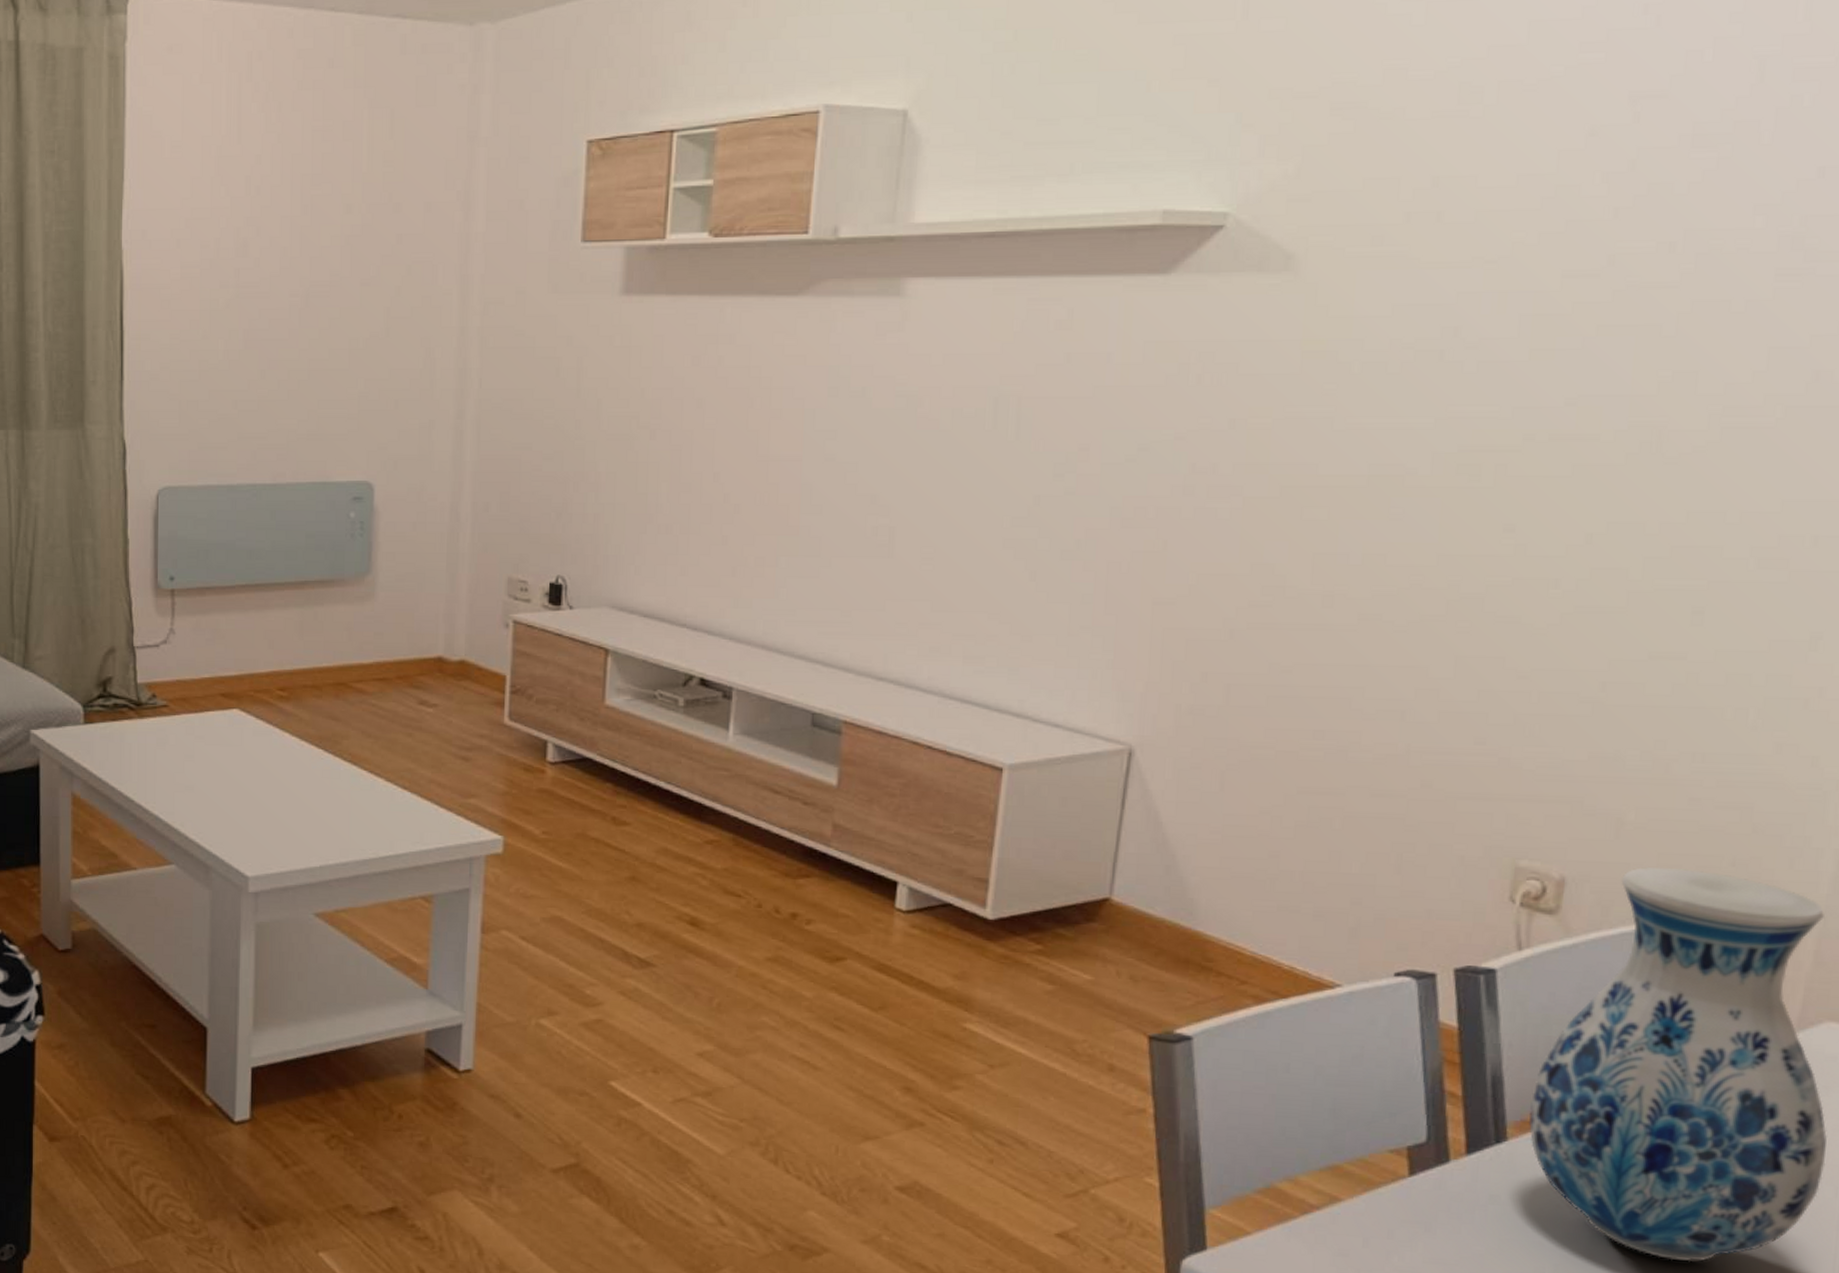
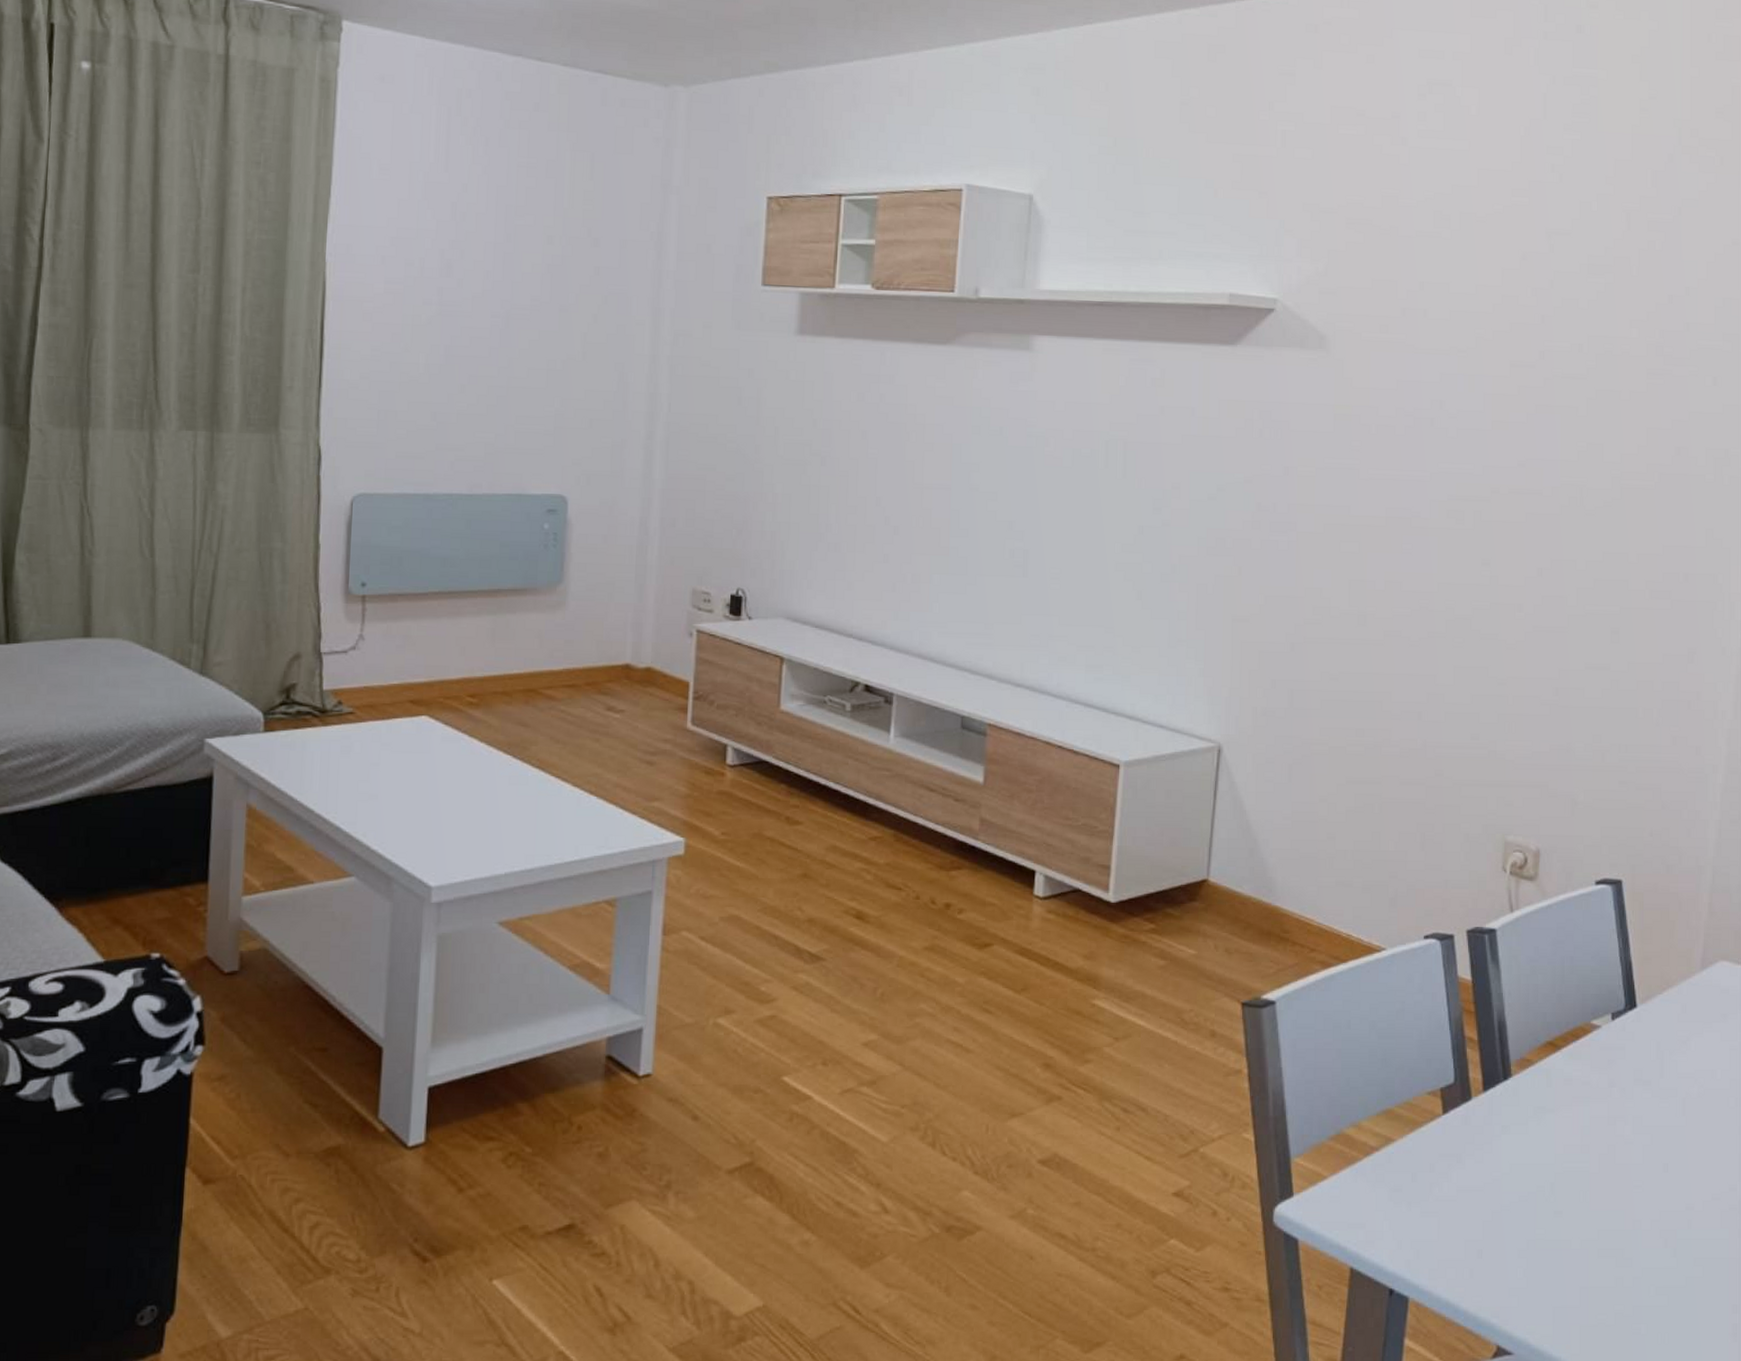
vase: present [1528,867,1827,1262] -> none [1525,839,1728,1171]

